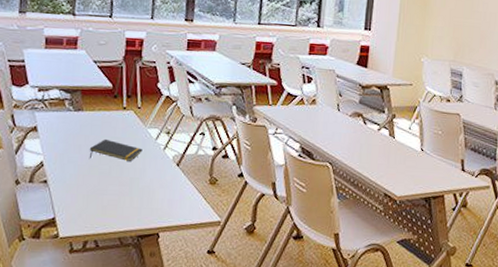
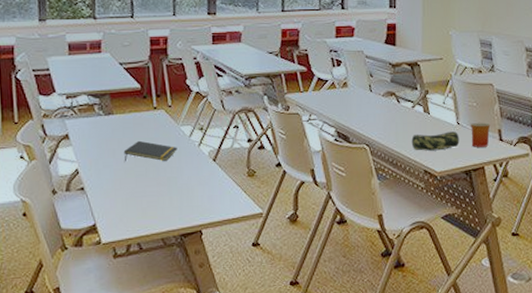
pencil case: none [374,157,422,175] -> present [411,131,460,151]
mug: none [433,151,454,176] -> present [470,123,491,147]

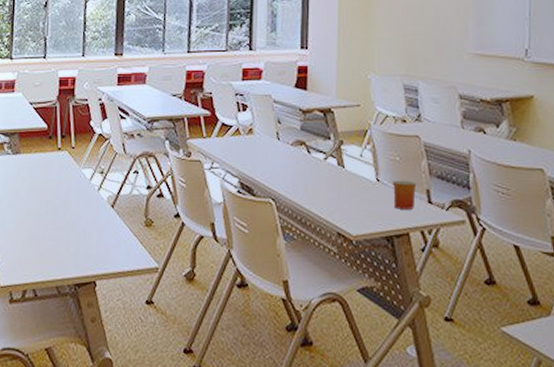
notepad: present [123,140,177,162] -> none [27,181,77,204]
pencil case: present [411,131,460,151] -> none [323,189,379,211]

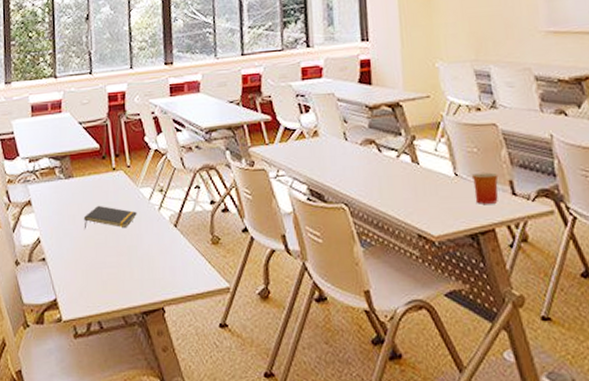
notepad: none [27,181,77,204] -> present [83,205,137,229]

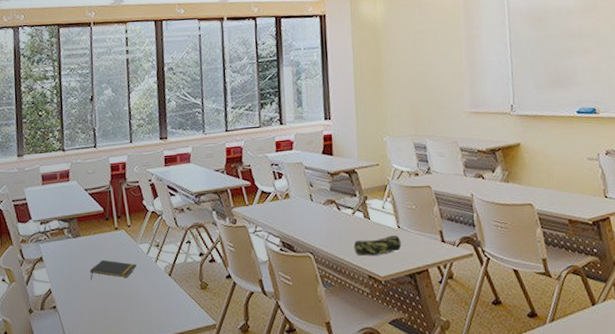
pencil case: none [399,185,460,211] -> present [353,235,402,257]
mug: present [471,172,499,204] -> none [410,225,432,250]

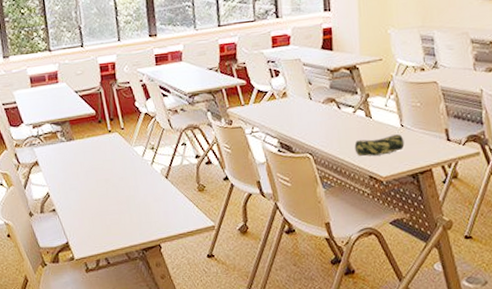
notepad: present [89,259,137,280] -> none [86,163,133,184]

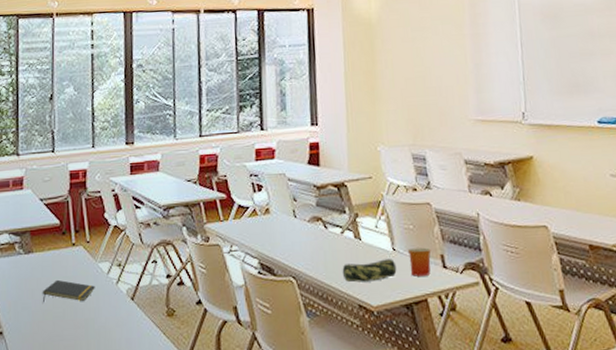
notepad: none [86,163,133,184] -> present [42,279,95,303]
mug: none [414,123,437,149] -> present [407,247,431,277]

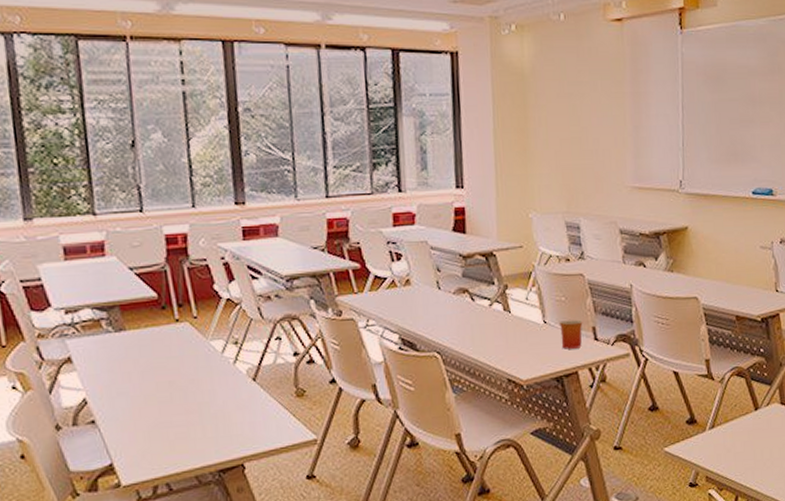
notepad: present [42,279,95,303] -> none [141,360,208,387]
pencil case: present [342,259,397,283] -> none [490,332,548,357]

